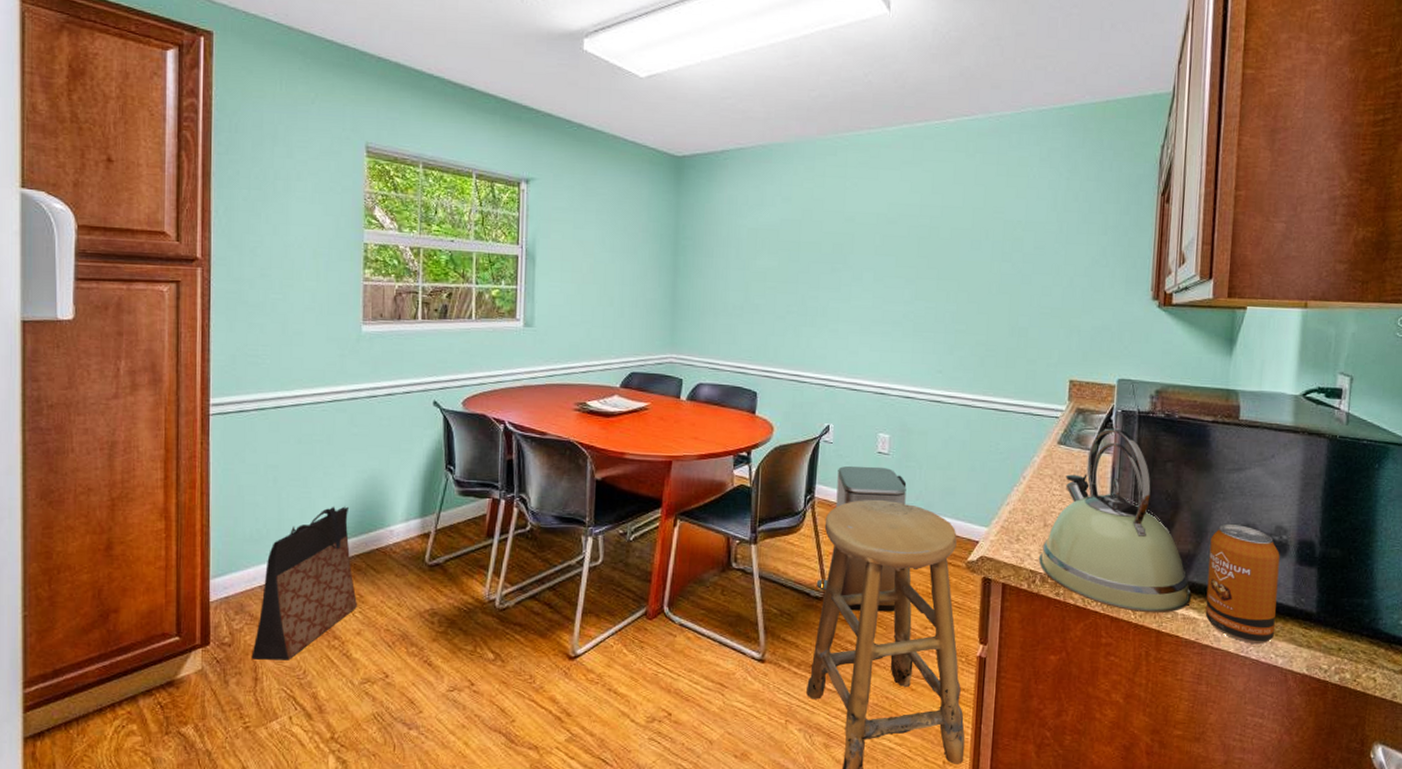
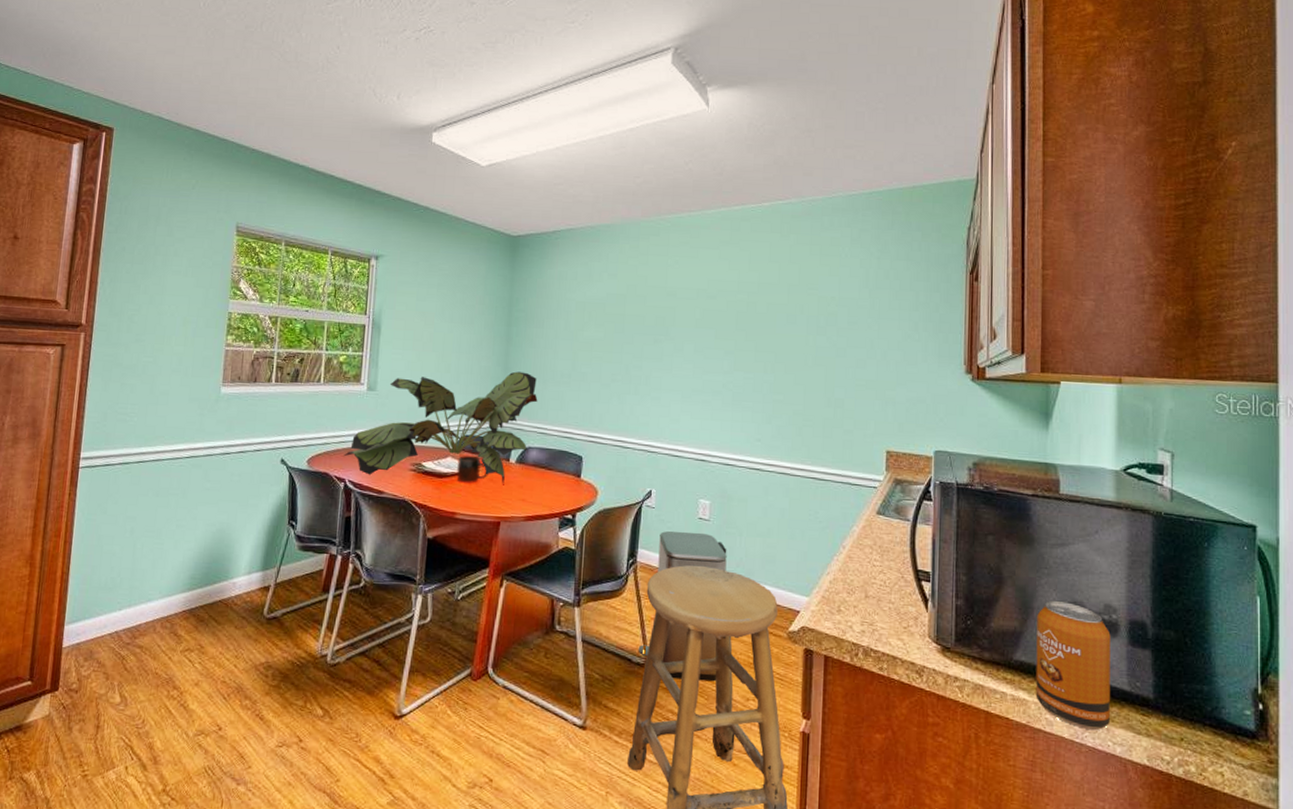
bag: present [251,506,358,660] -> none [95,557,198,709]
plant: none [501,304,709,424] -> present [343,371,538,485]
mug: none [624,394,658,422] -> present [456,456,488,483]
kettle: present [1038,428,1191,614] -> none [860,499,1020,694]

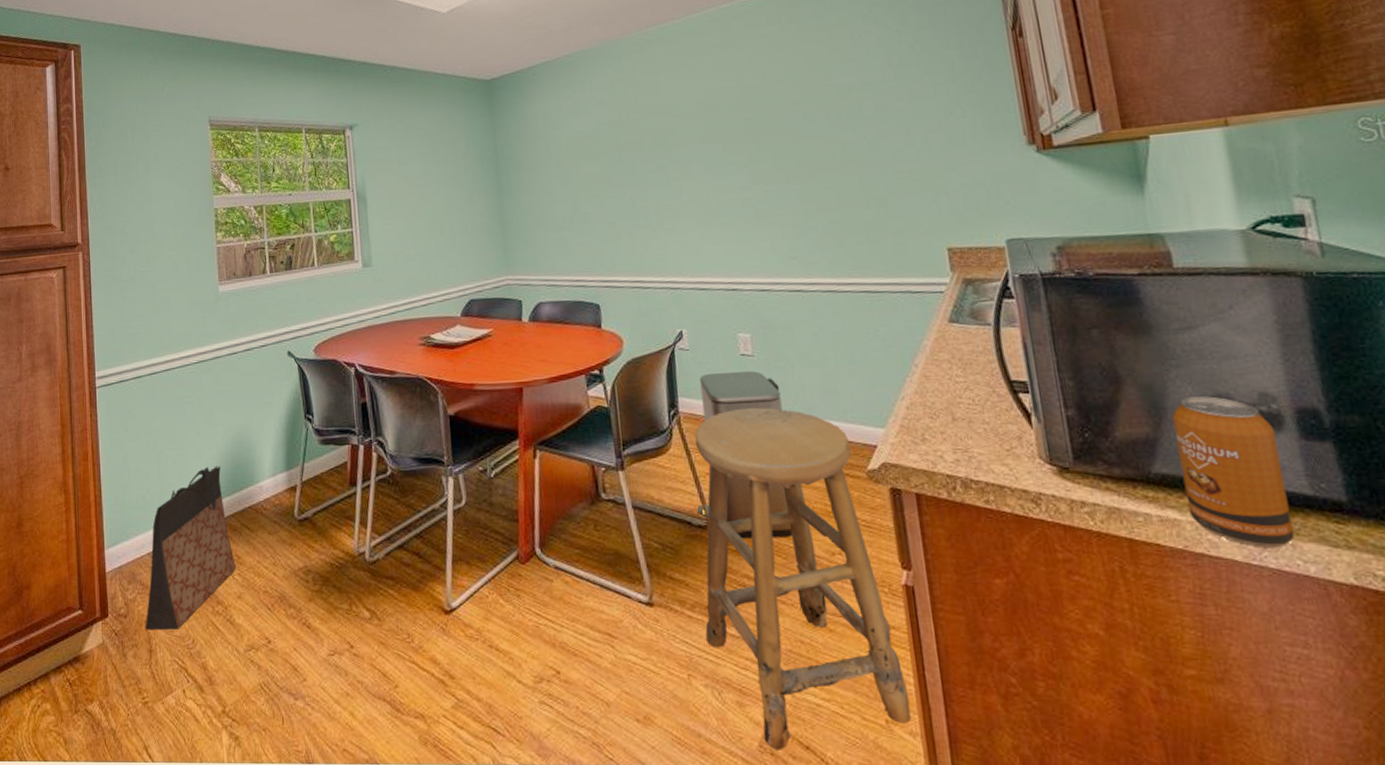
bag: none [95,557,198,709] -> present [145,465,237,630]
plant: present [343,371,538,485] -> none [349,222,542,356]
mug: present [456,456,488,483] -> none [467,320,502,351]

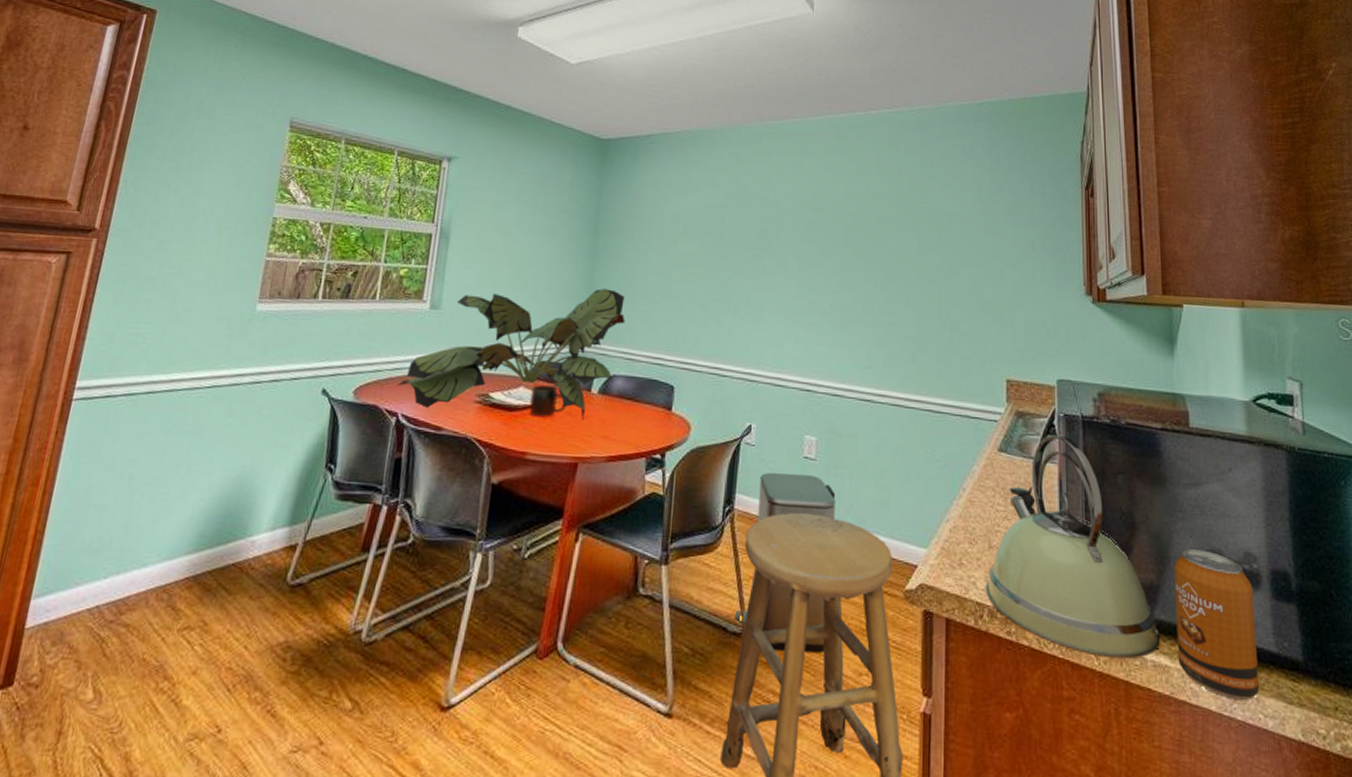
bag: present [145,465,237,630] -> none [59,510,209,708]
plant: none [349,222,542,356] -> present [397,288,626,420]
mug: none [467,320,502,351] -> present [529,385,566,418]
kettle: none [954,296,1166,518] -> present [985,434,1160,660]

